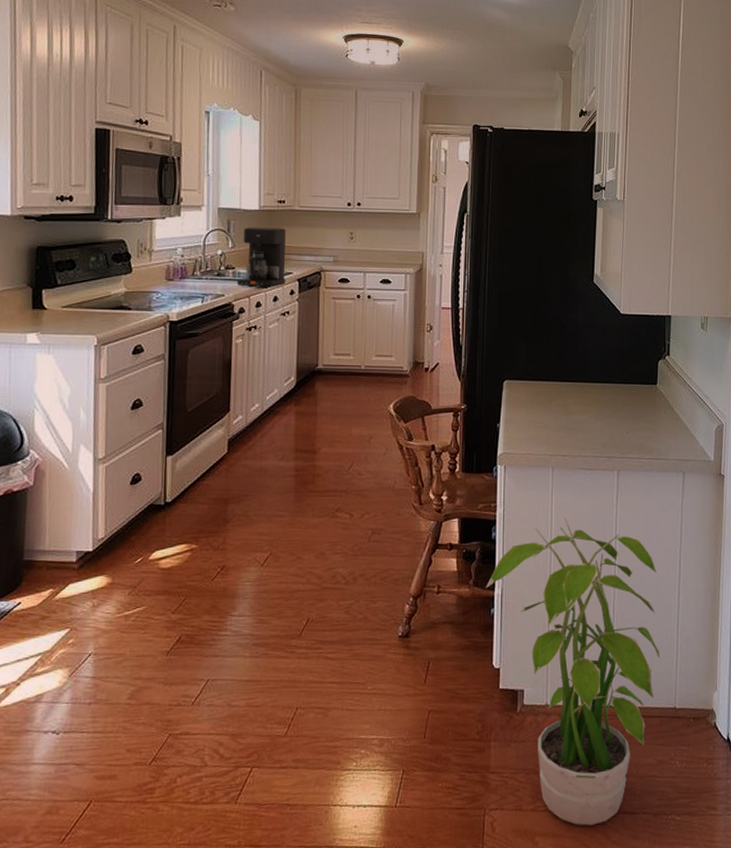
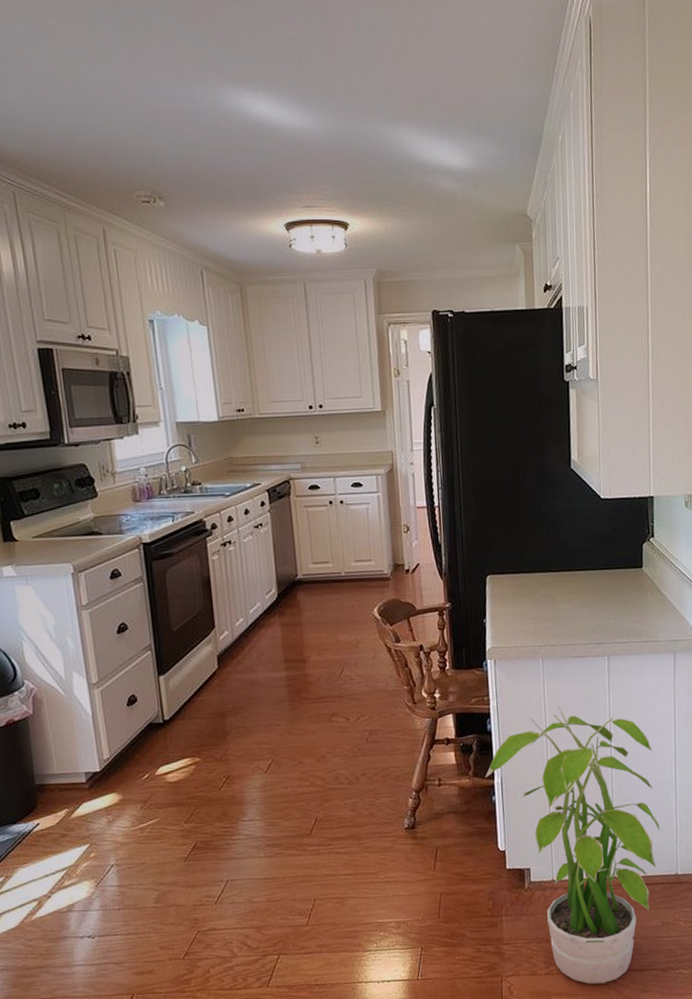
coffee maker: present [237,226,286,288] -> none [205,438,255,502]

